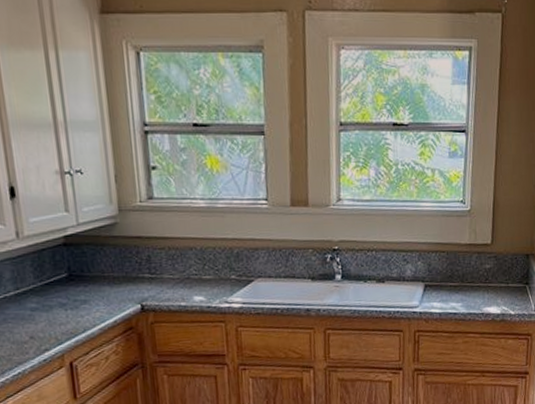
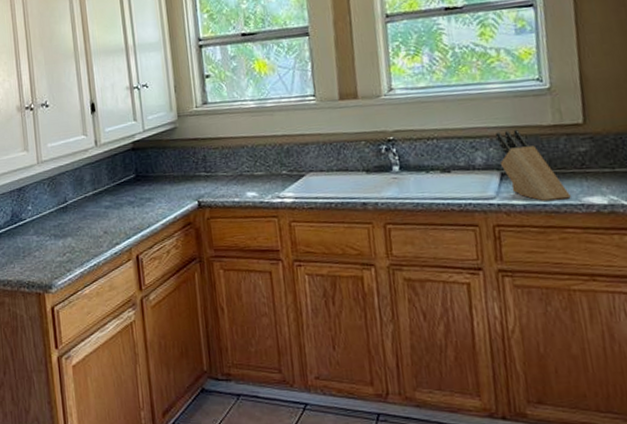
knife block: none [423,245,475,311] -> present [495,129,571,202]

